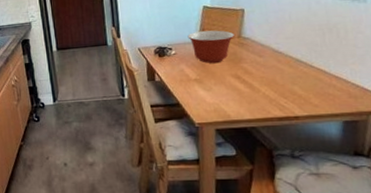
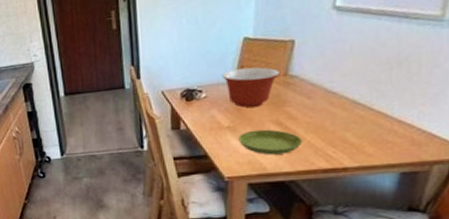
saucer: none [204,82,259,104] -> present [238,129,303,155]

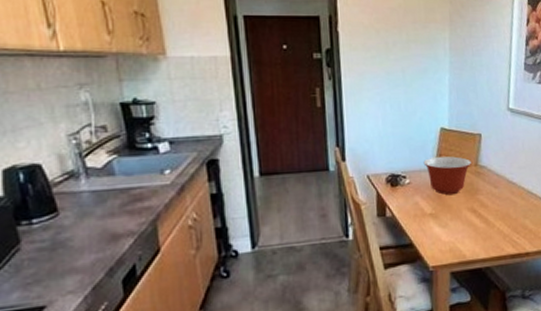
saucer: present [238,129,303,155] -> none [440,216,494,242]

